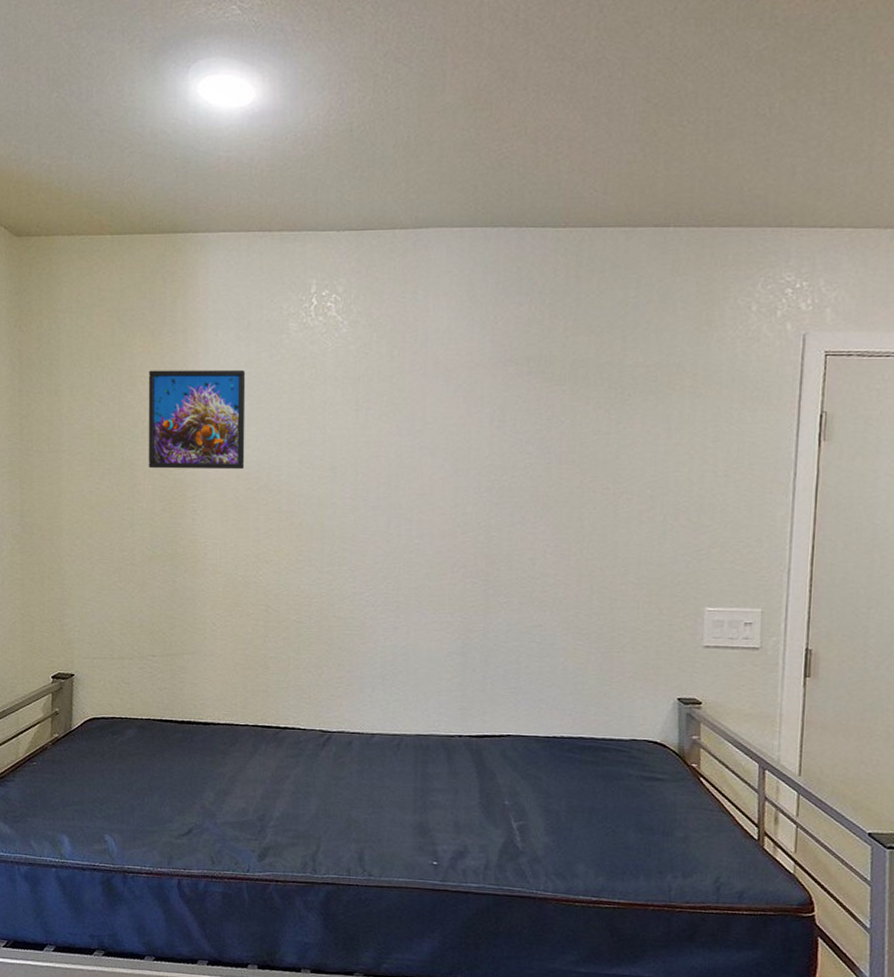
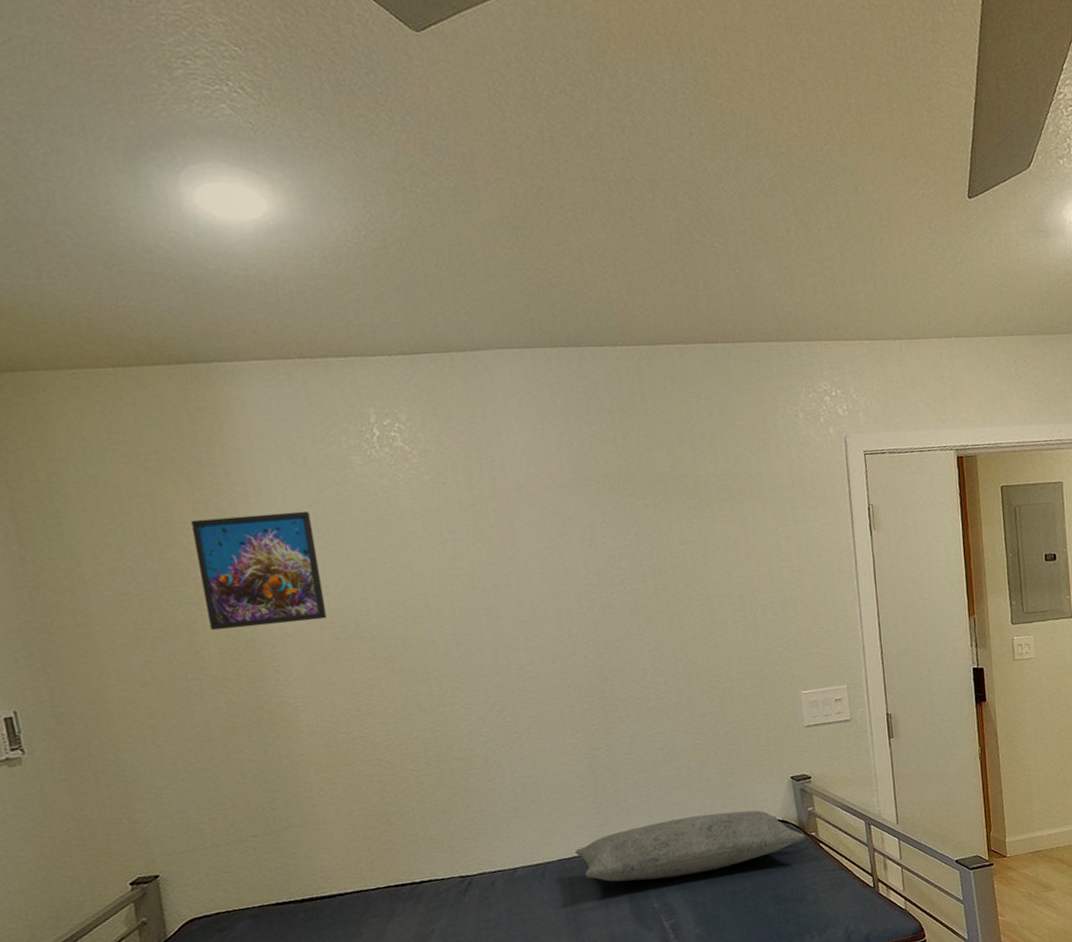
pillow: none [434,717,685,780] -> present [575,810,806,882]

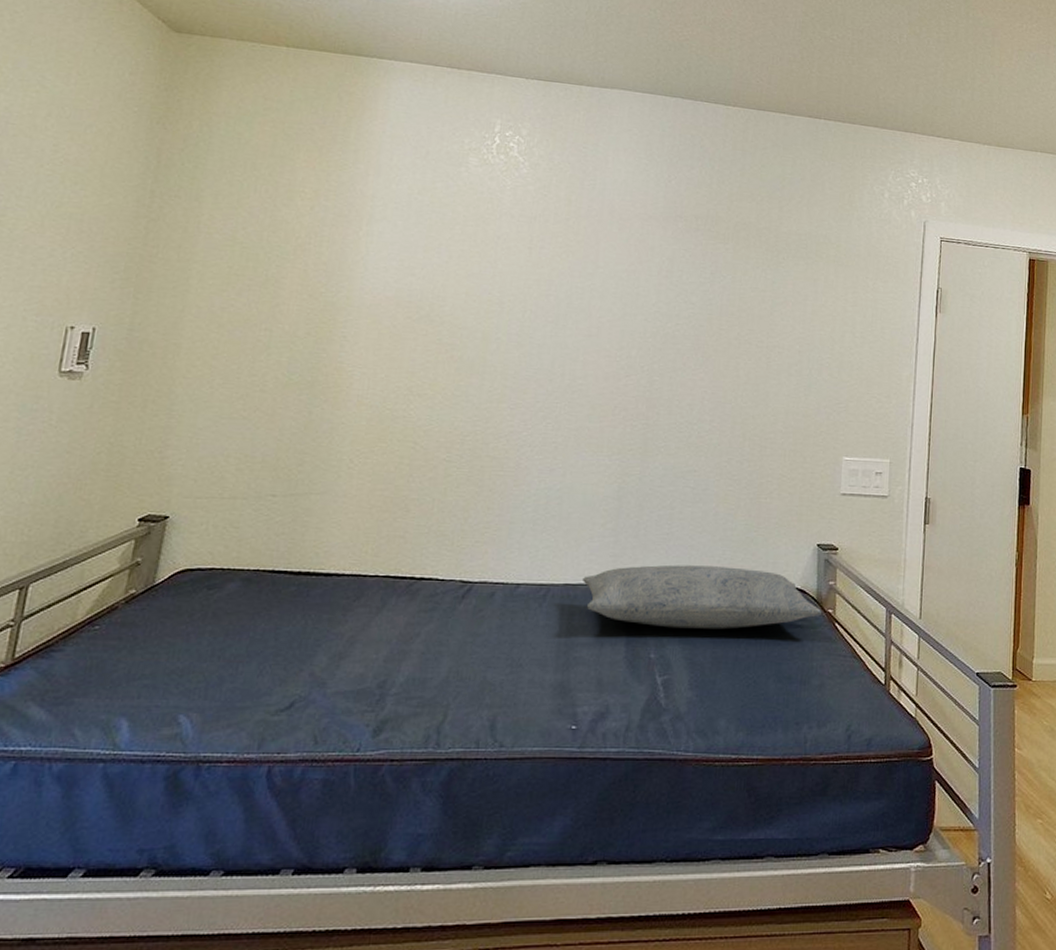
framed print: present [190,511,328,631] -> none [296,186,419,297]

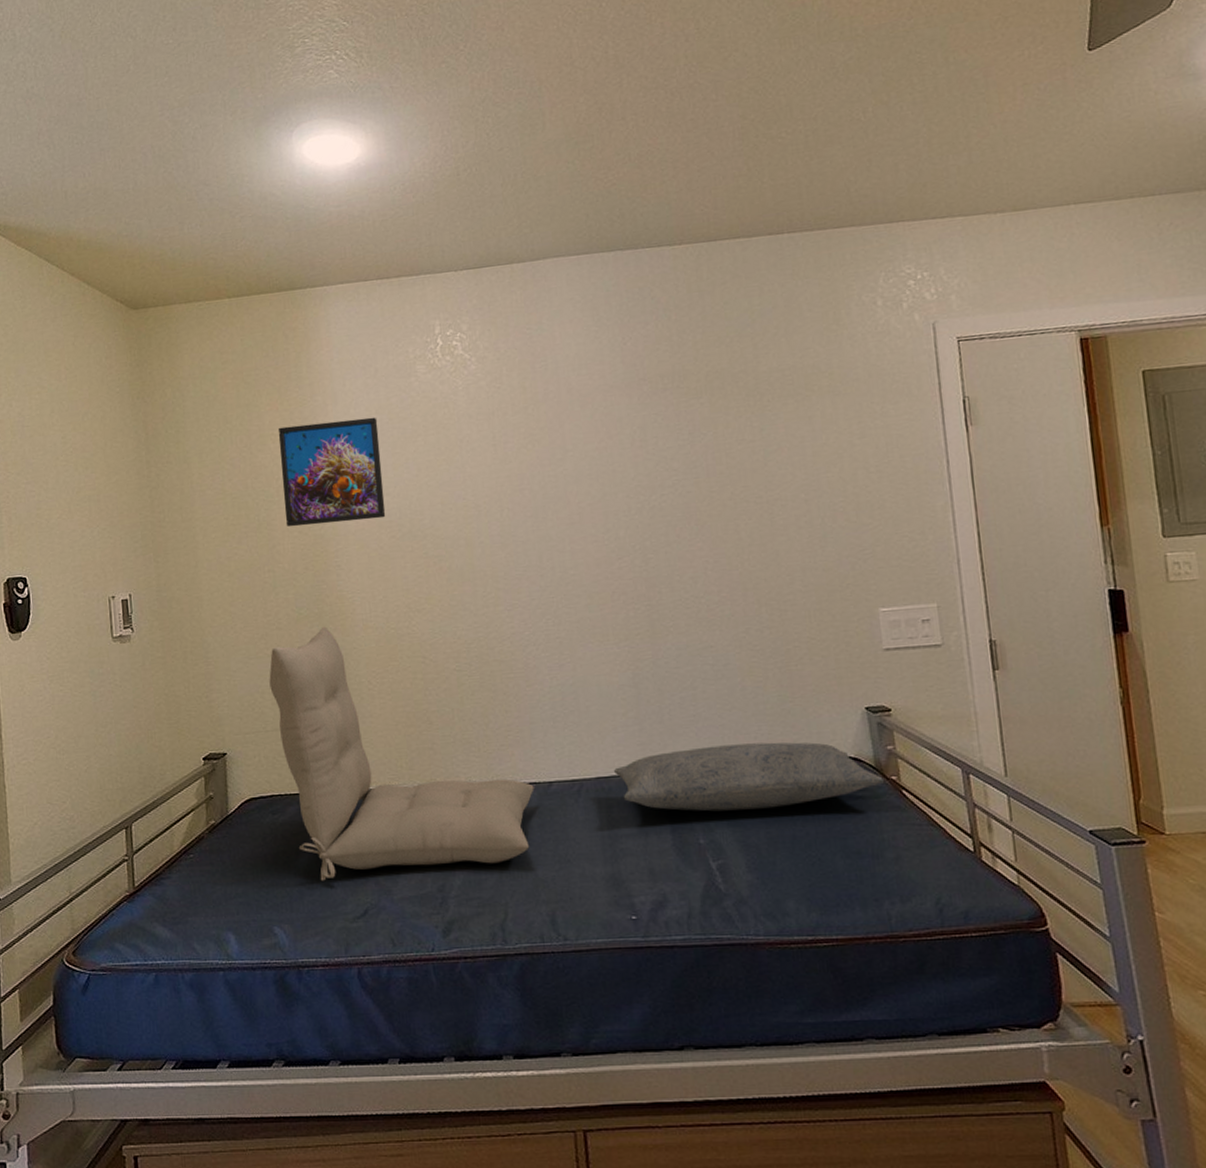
seat cushion: none [230,396,501,668] -> present [269,626,534,882]
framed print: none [296,186,419,297] -> present [278,417,386,527]

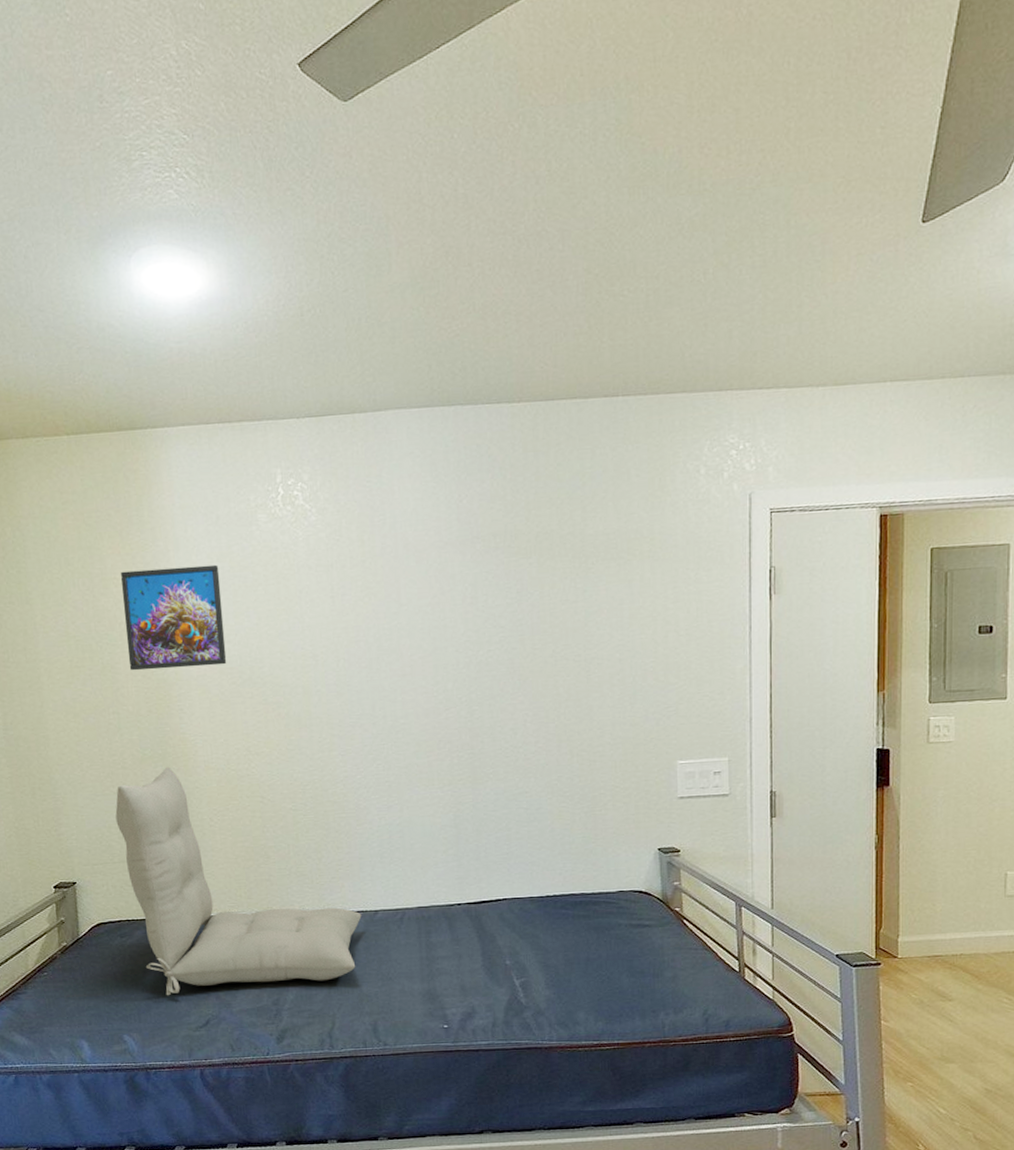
pillow: present [614,742,885,812] -> none [434,878,670,937]

